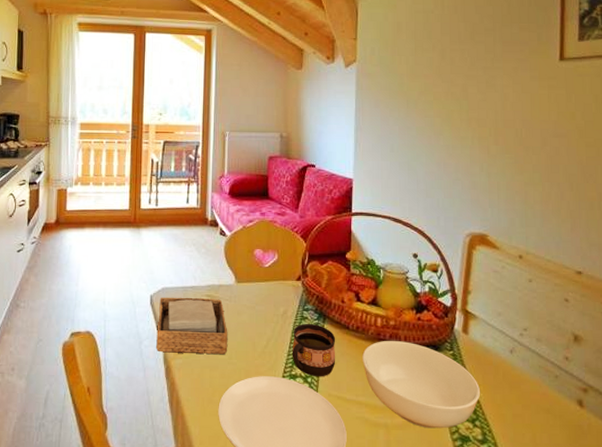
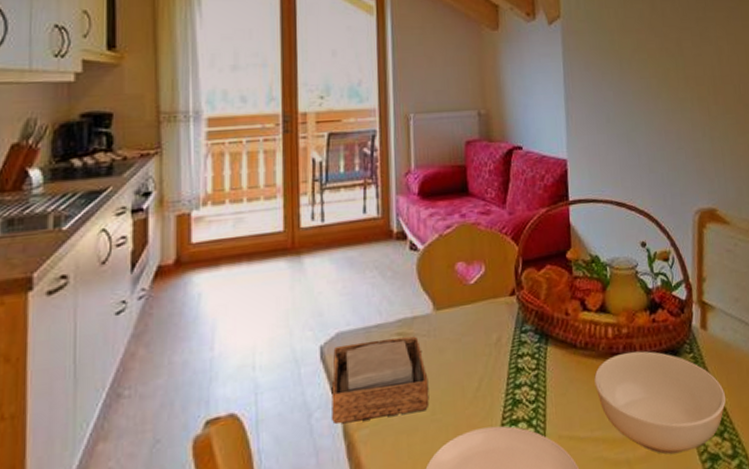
cup: present [292,323,336,377] -> none [510,348,564,417]

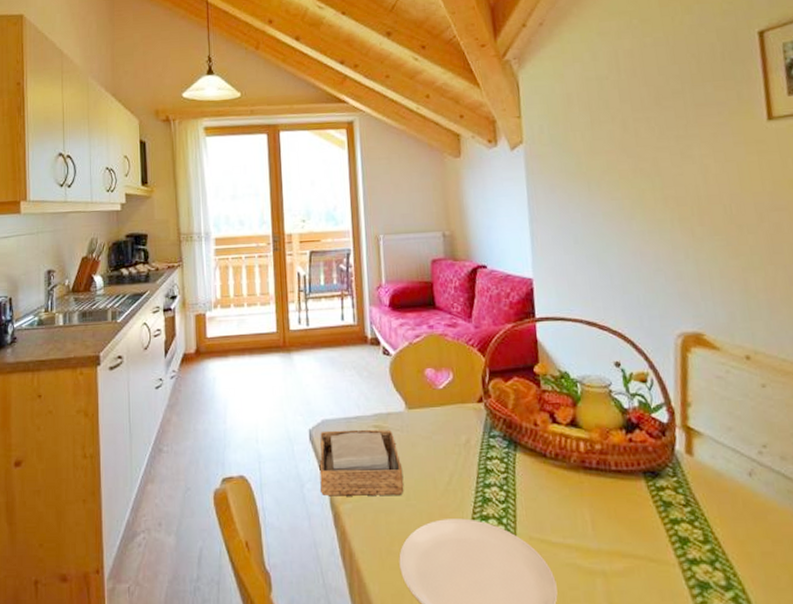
bowl: present [594,351,726,455] -> none [565,467,718,574]

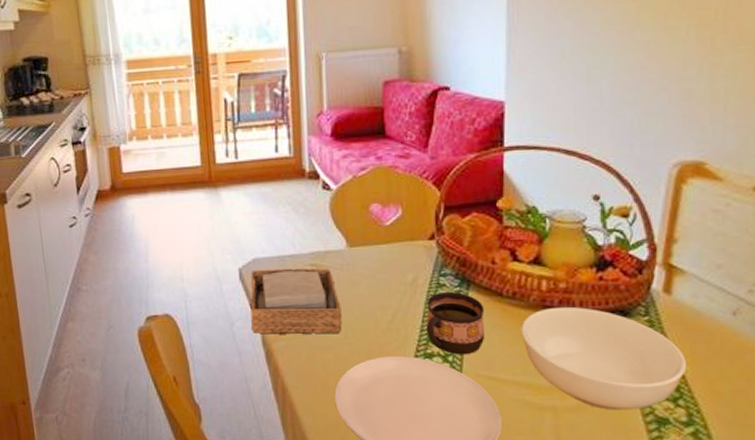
cup: none [479,452,534,517] -> present [425,291,485,355]
bowl: none [565,467,718,574] -> present [521,306,687,410]

